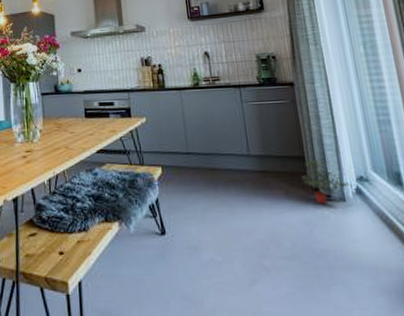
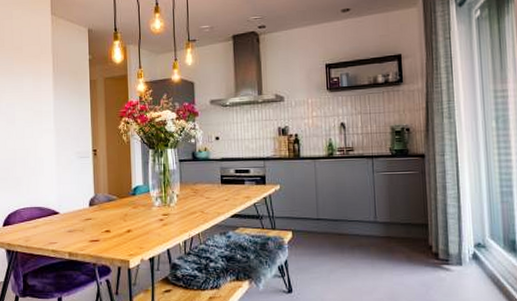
potted plant: present [301,160,352,204] -> none [423,227,470,268]

